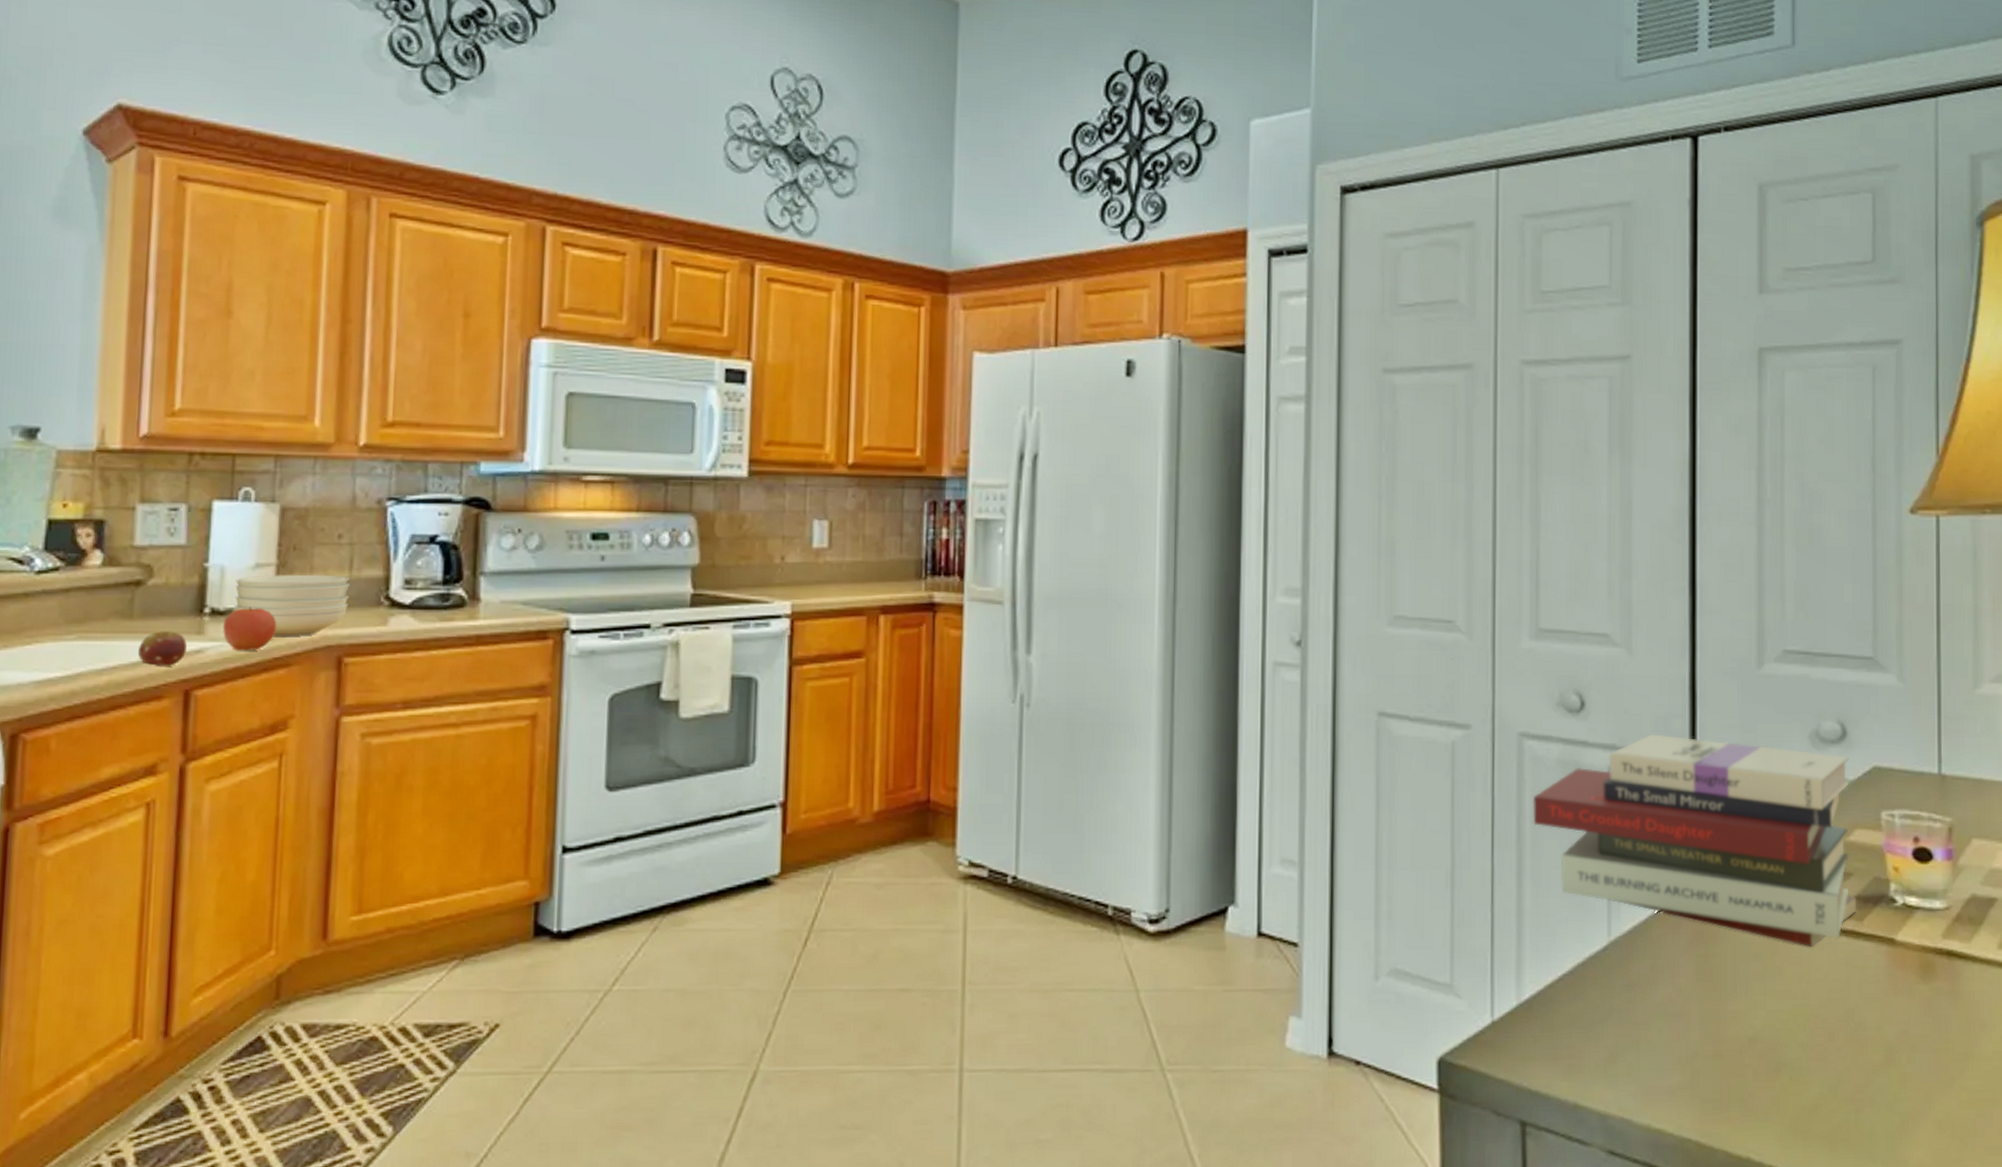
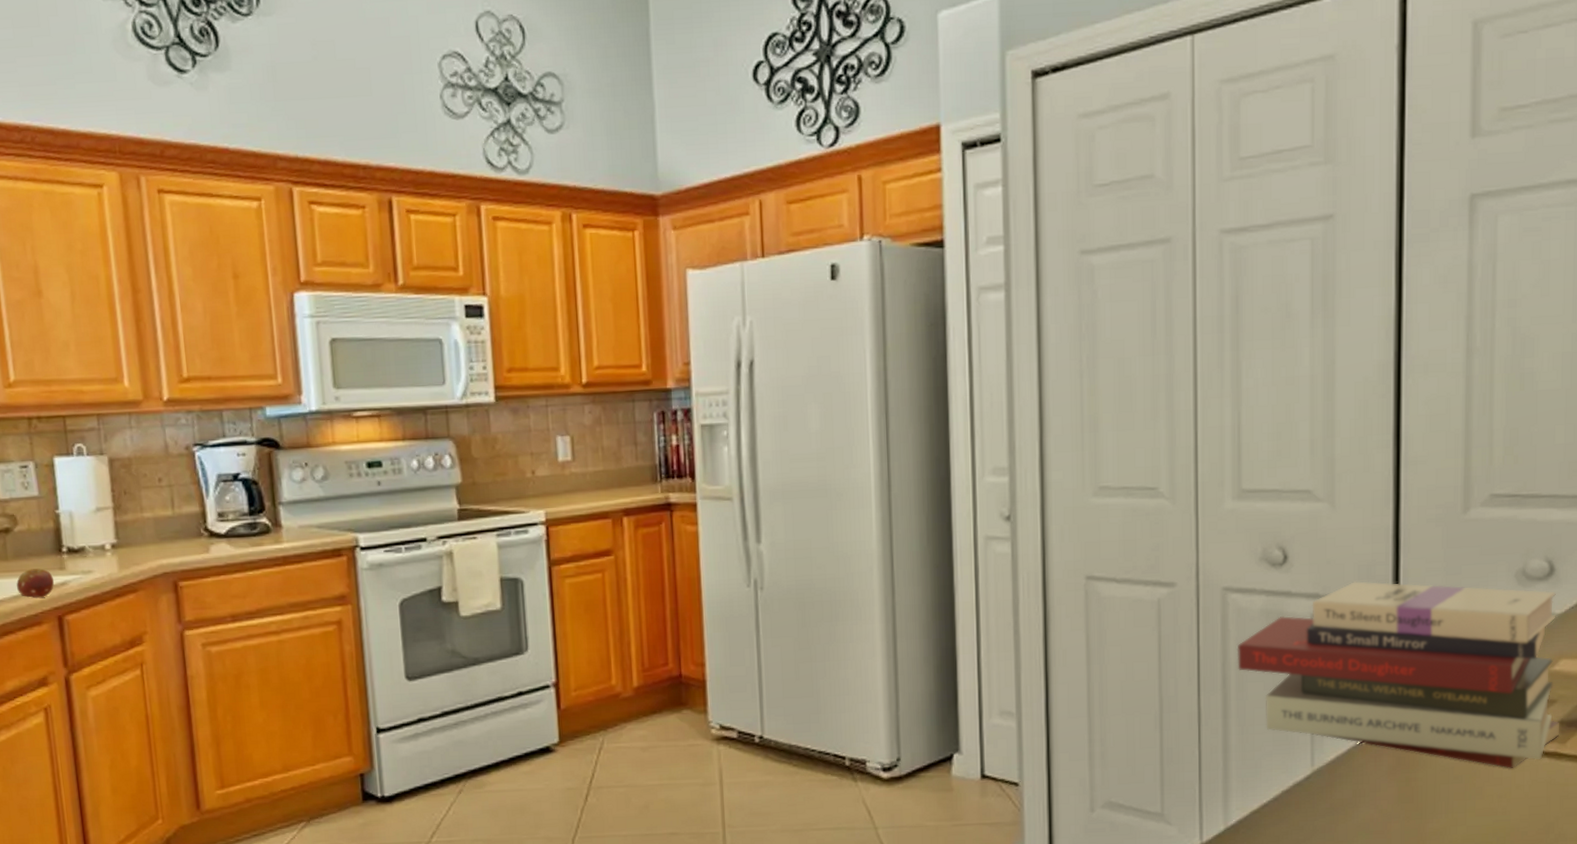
fruit: present [223,607,277,651] -> none [79,544,122,581]
bowl: present [234,574,350,636] -> none [83,513,176,568]

